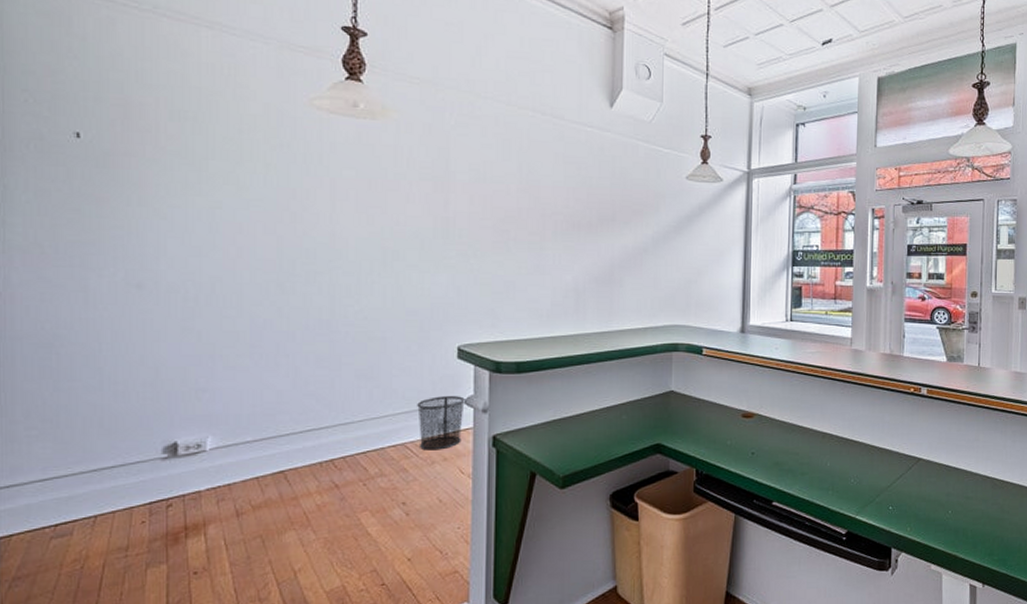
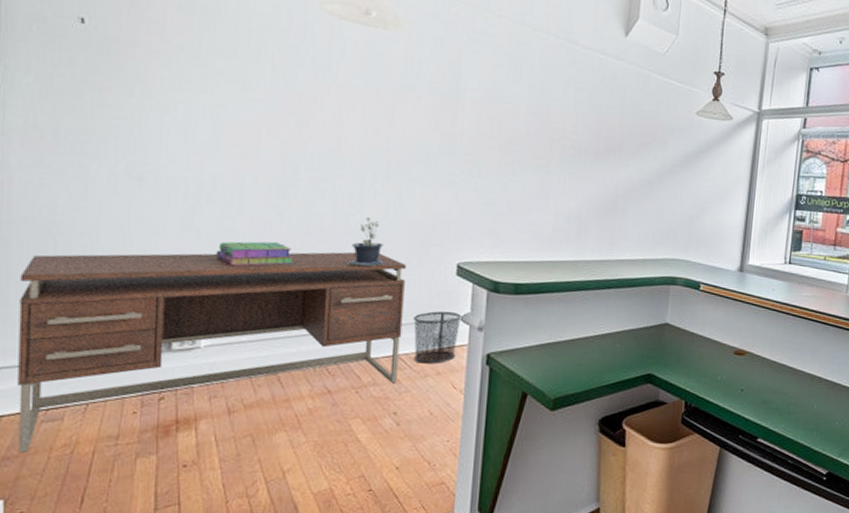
desk: none [25,342,407,572] -> present [18,251,406,454]
stack of books: none [217,338,294,366] -> present [216,241,294,266]
potted plant: none [346,307,383,358] -> present [345,218,384,267]

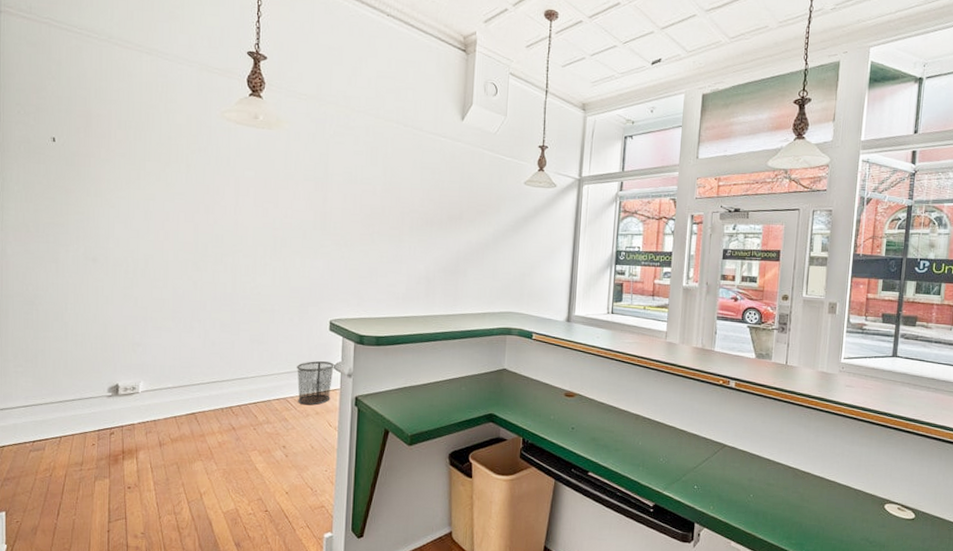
desk: present [18,251,406,454] -> none [14,313,290,476]
stack of books: present [216,241,294,266] -> none [149,306,205,327]
potted plant: present [345,218,384,267] -> none [244,285,272,326]

